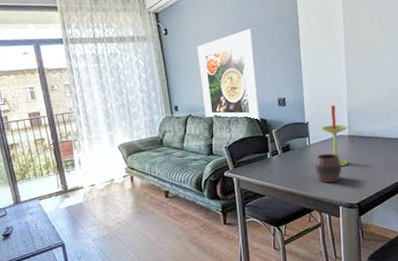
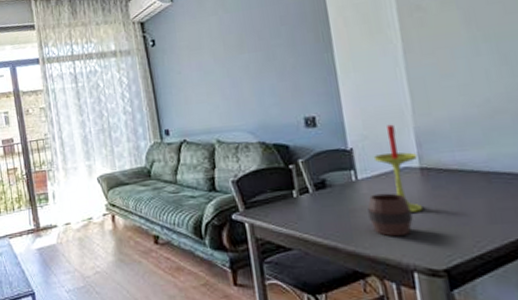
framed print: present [197,28,261,123] -> none [192,31,282,150]

